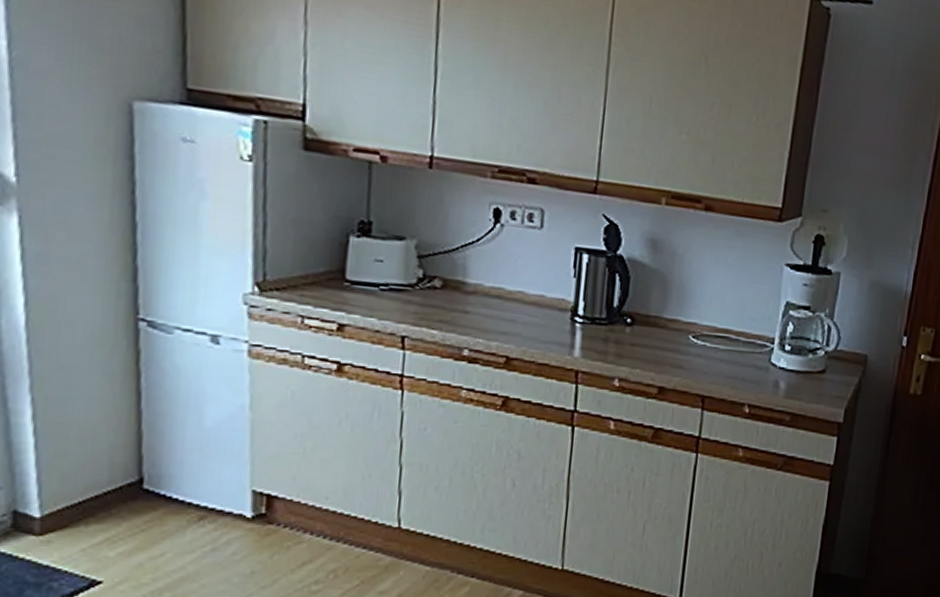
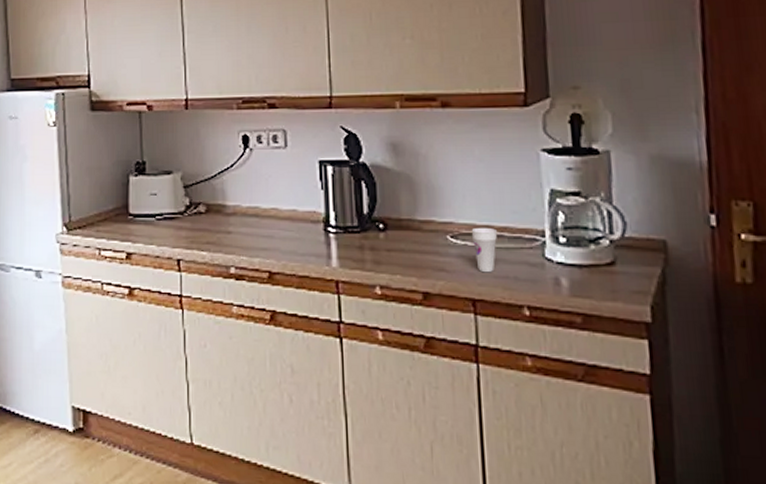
cup: none [711,330,734,373] -> present [471,227,497,273]

